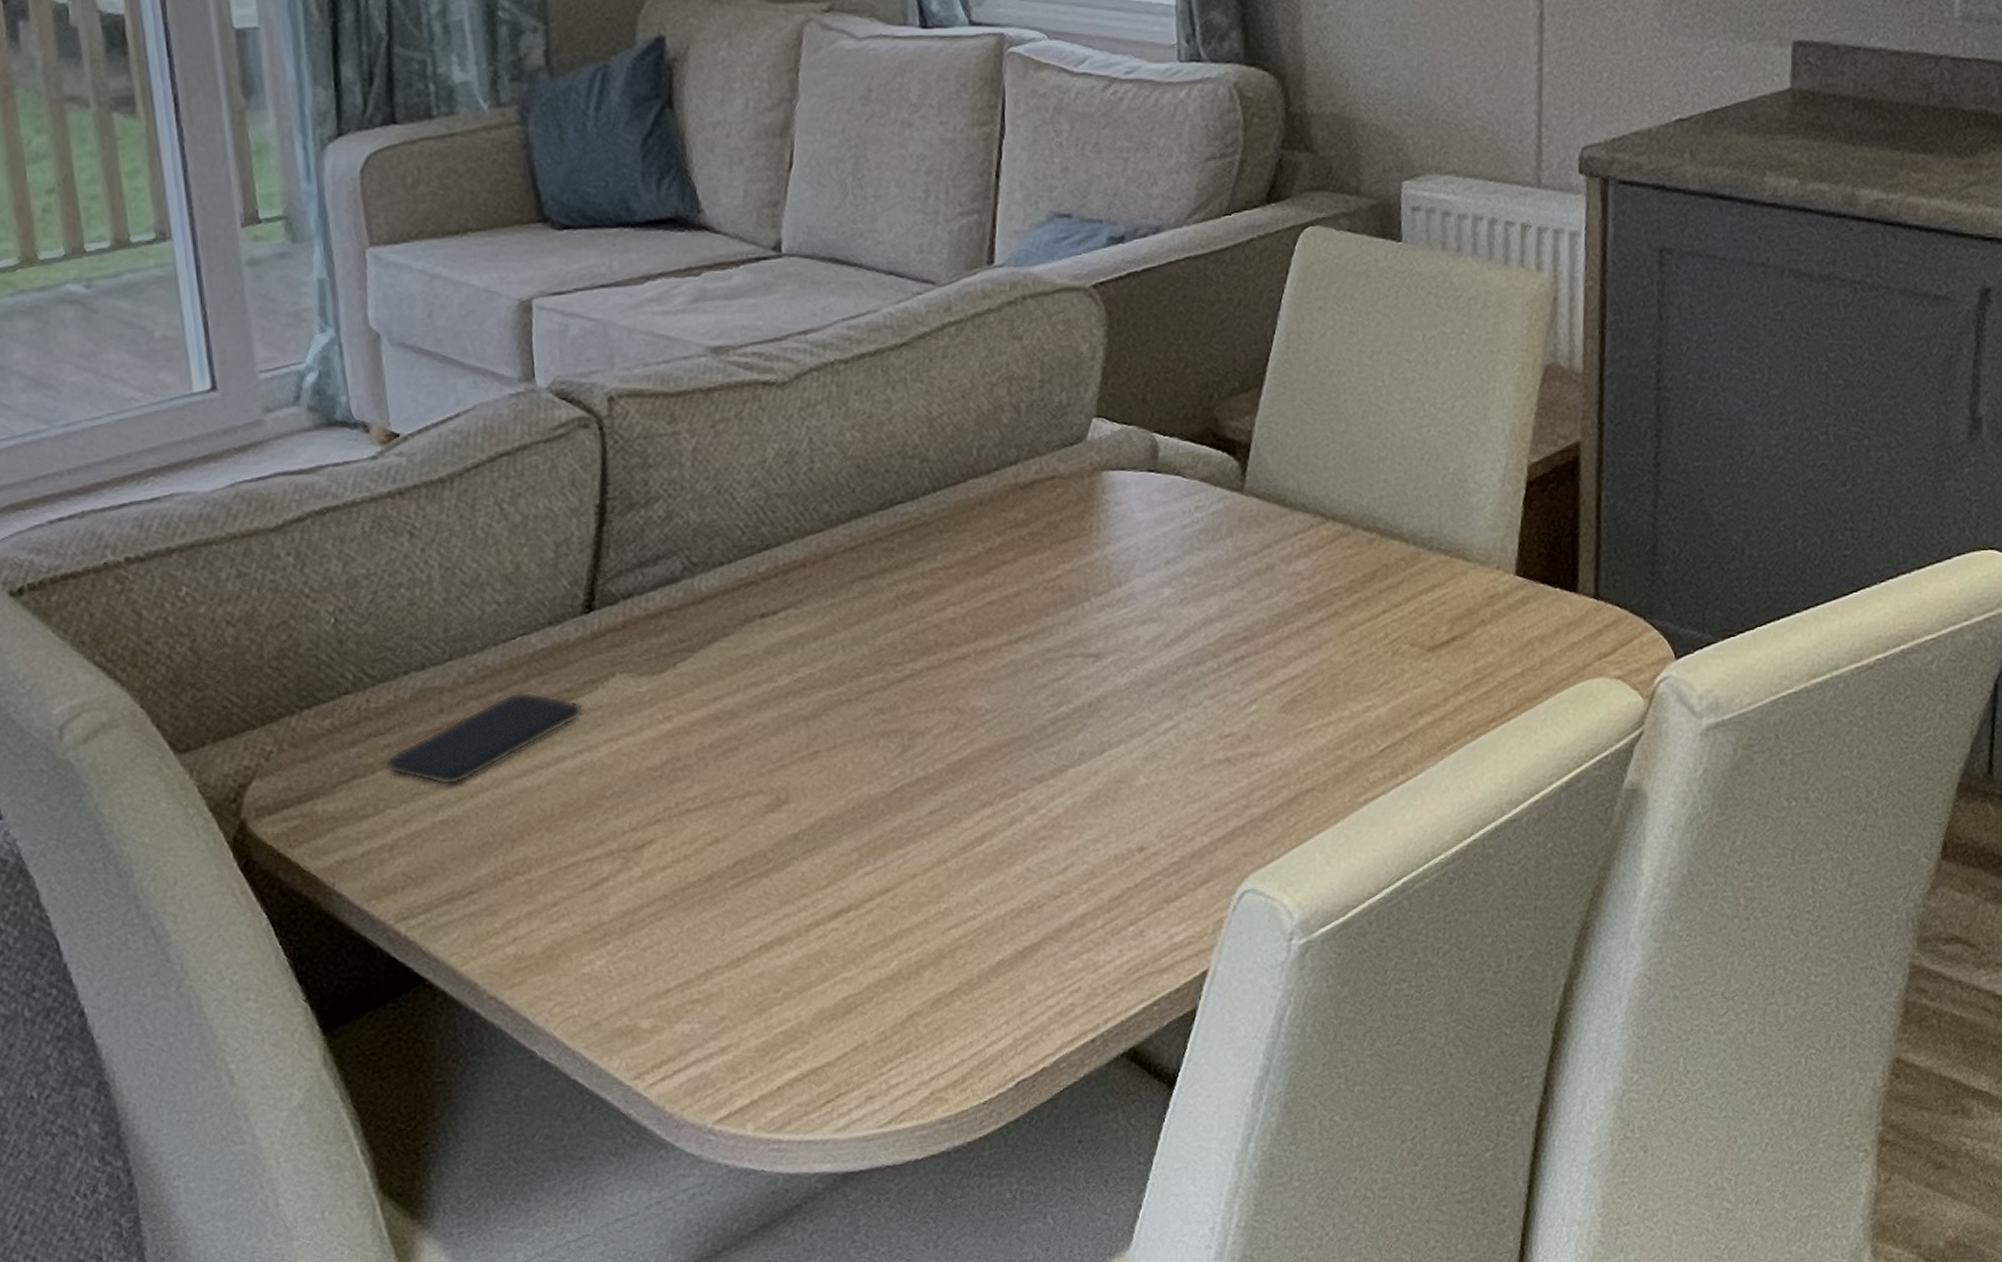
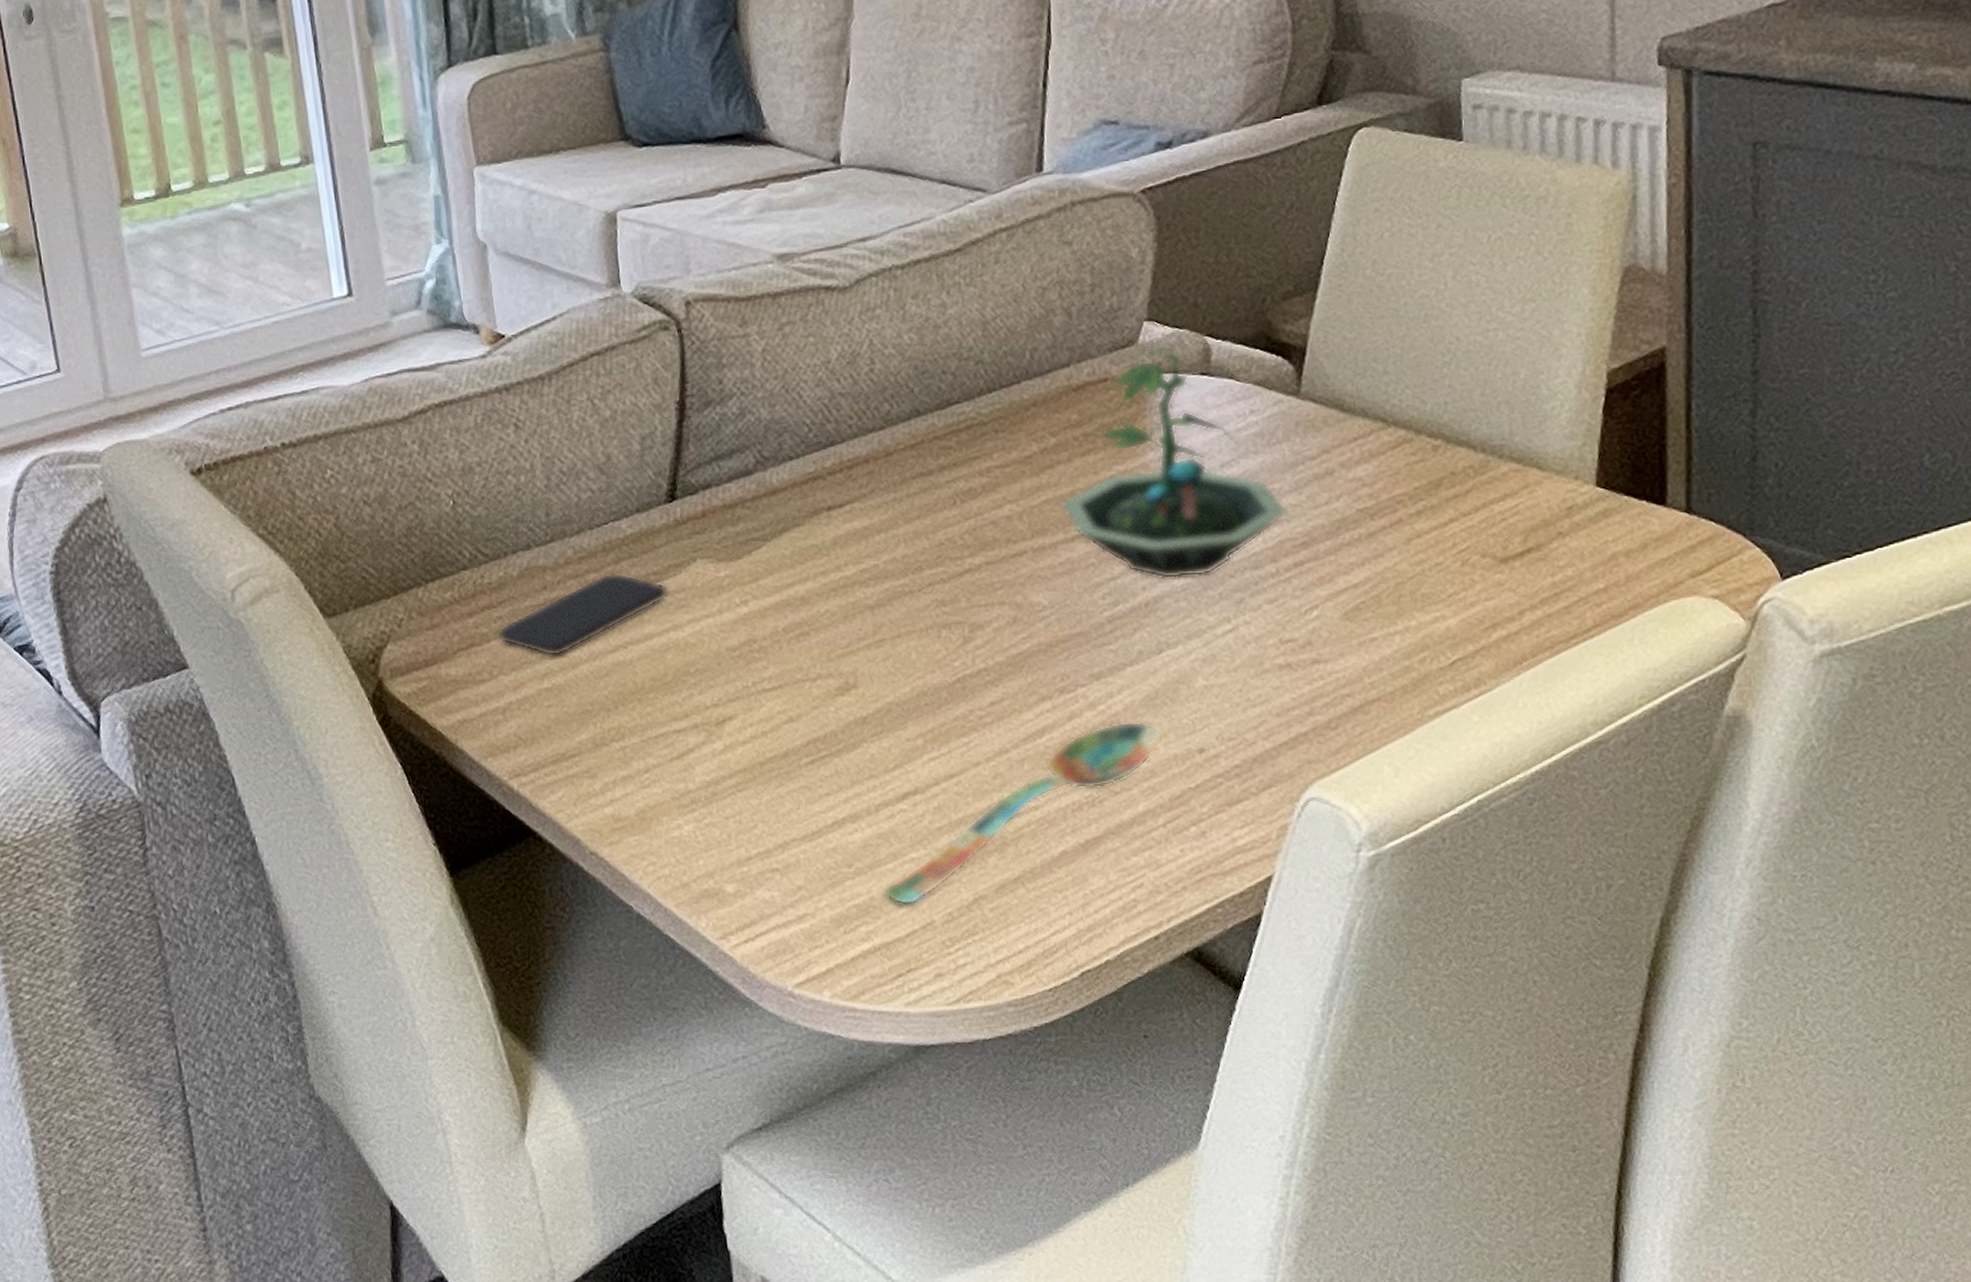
spoon: none [813,823,1103,1028] -> present [884,721,1163,905]
terrarium: none [1006,441,1231,679] -> present [1061,344,1289,579]

